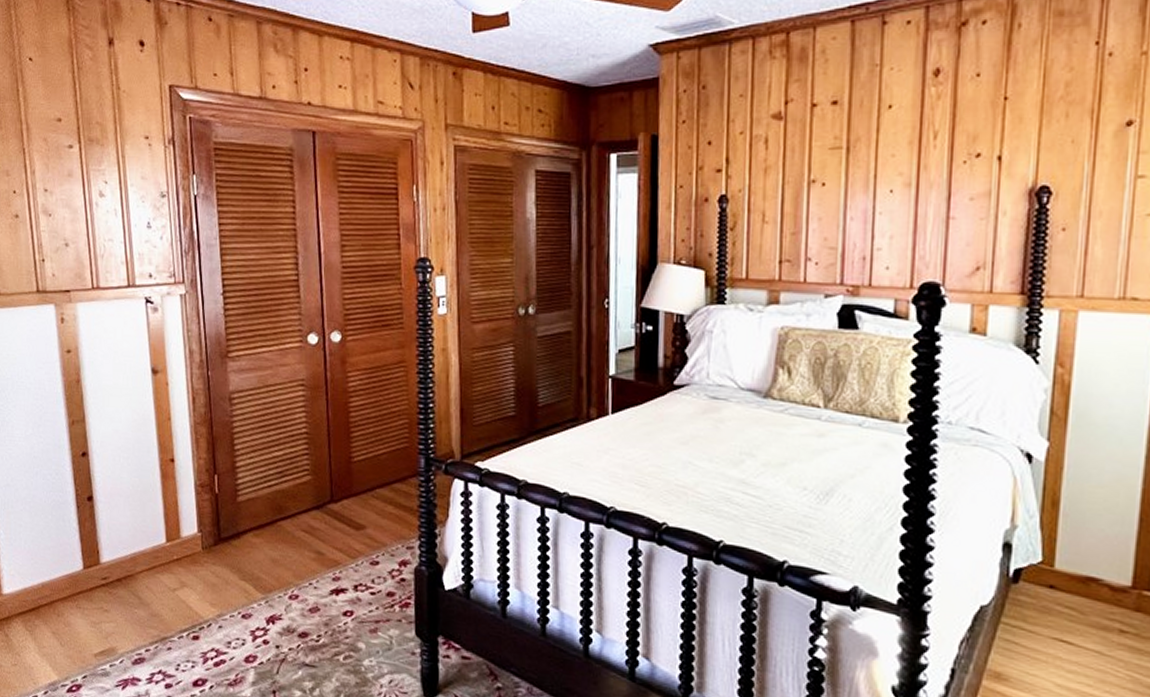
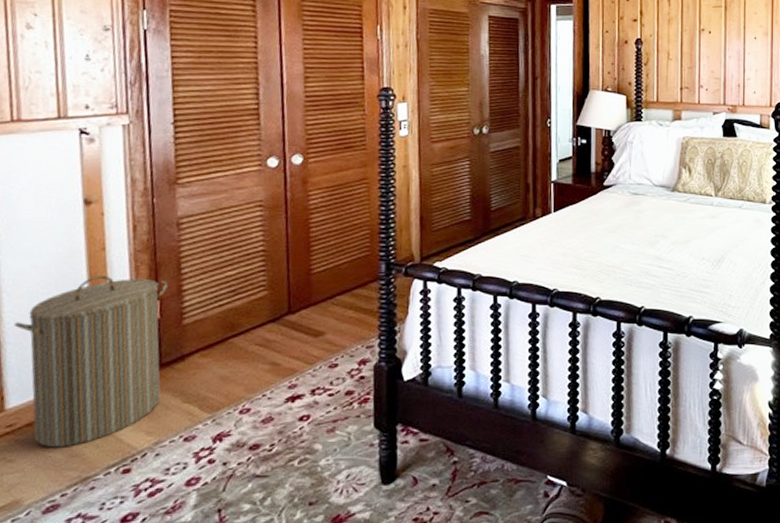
laundry hamper: none [103,445,223,606] -> present [13,276,168,448]

